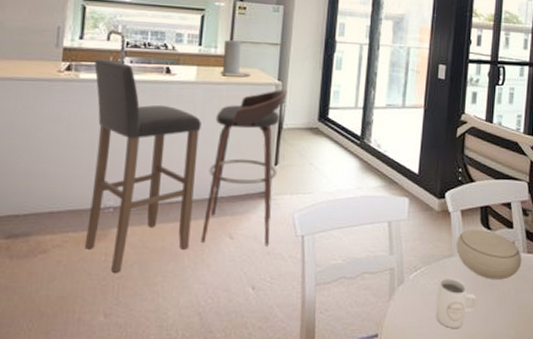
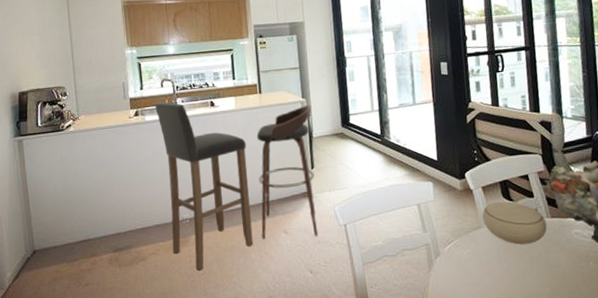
paper towel: present [220,40,251,77] -> none [252,70,279,102]
mug: present [435,278,477,328] -> none [471,246,511,290]

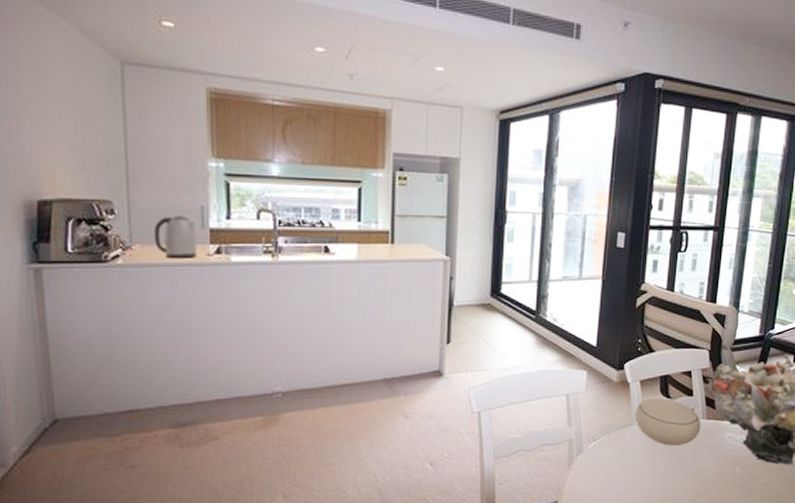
kettle: none [93,91,122,123] -> present [154,215,197,258]
bar stool: present [155,102,254,270] -> none [246,240,367,456]
bar stool: present [256,104,319,240] -> none [375,264,457,424]

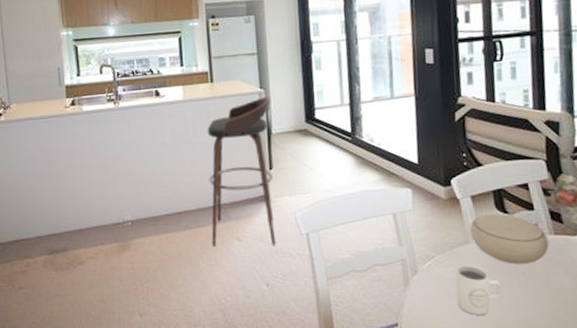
kettle: present [154,215,197,258] -> none [25,77,58,113]
bar stool: none [375,264,457,424] -> present [207,96,277,248]
mug: none [614,446,656,492] -> present [455,265,503,315]

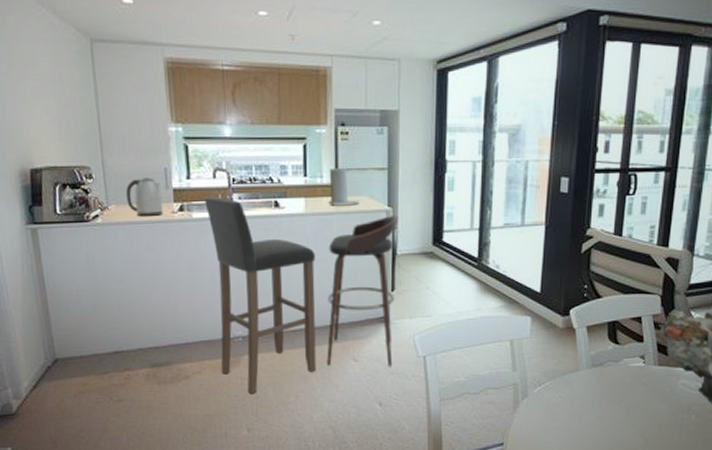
kettle: none [25,77,58,113] -> present [126,177,164,216]
bar stool: none [93,90,203,278] -> present [205,197,317,394]
paper towel: none [203,56,234,92] -> present [328,168,360,206]
mug: present [455,265,503,315] -> none [560,391,604,437]
bowl: present [470,213,549,264] -> none [582,344,652,392]

